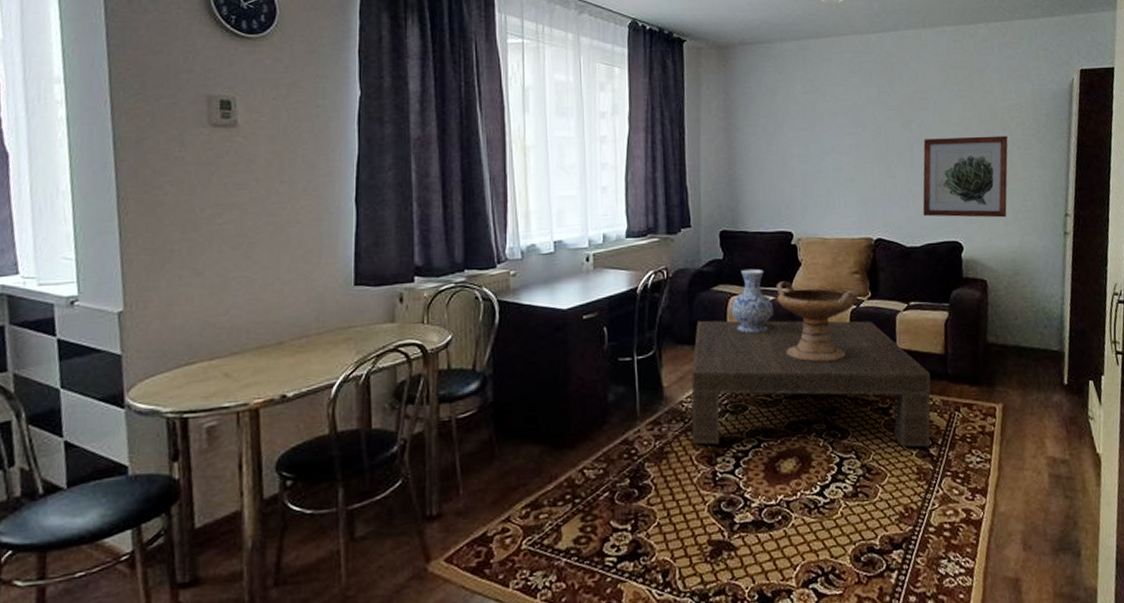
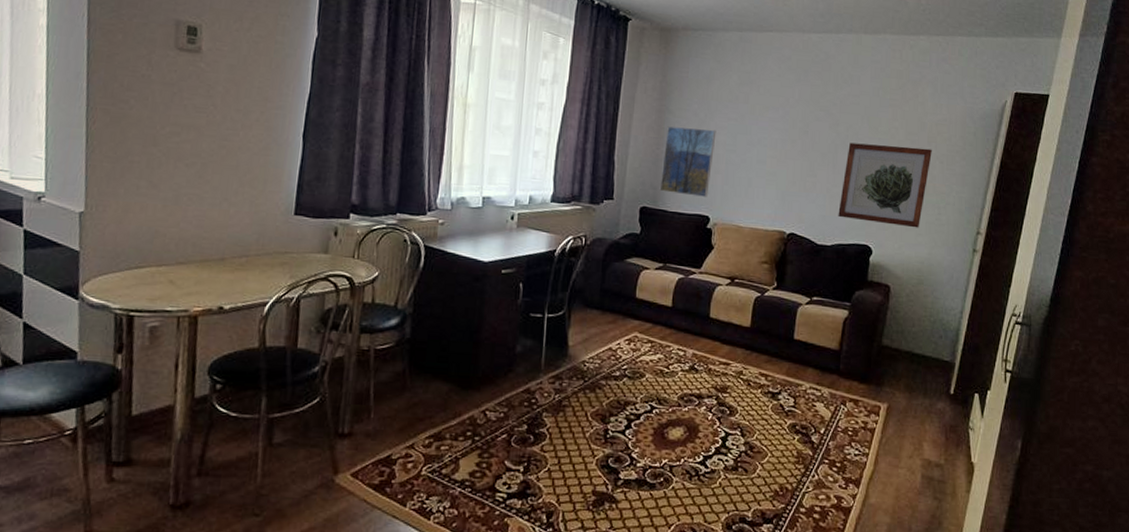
coffee table: present [691,320,931,448] -> none [589,288,823,434]
vase: present [731,268,774,333] -> none [641,246,682,307]
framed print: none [737,142,788,213] -> present [659,126,717,197]
decorative bowl: present [776,281,859,363] -> none [686,261,765,344]

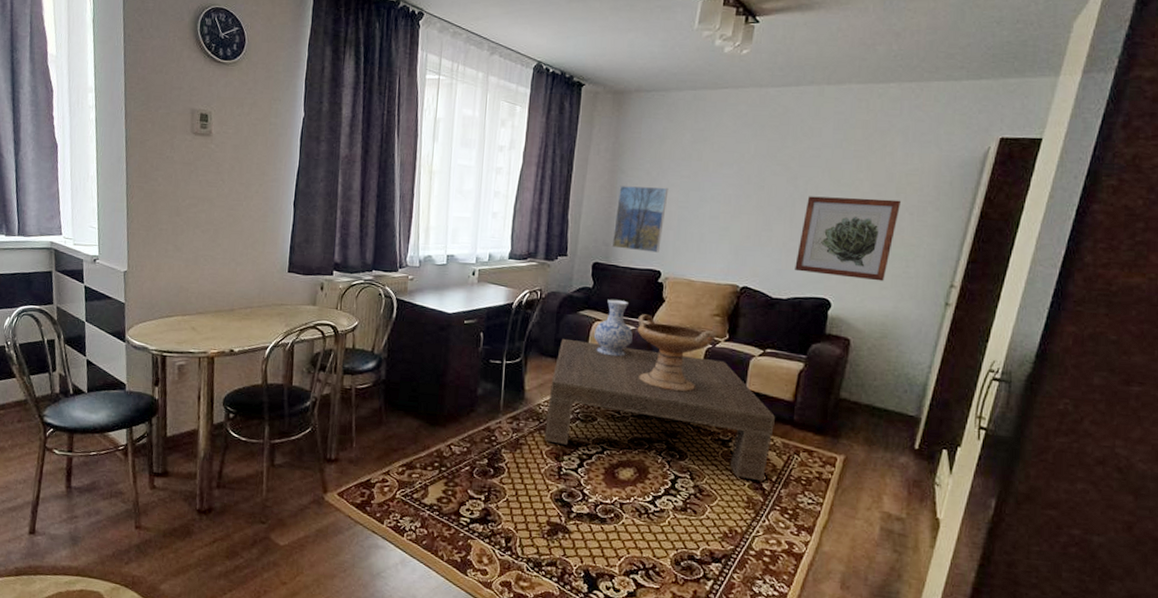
coffee table: none [589,288,823,434] -> present [544,338,776,482]
vase: none [641,246,682,307] -> present [593,299,633,357]
decorative bowl: none [686,261,765,344] -> present [637,314,716,392]

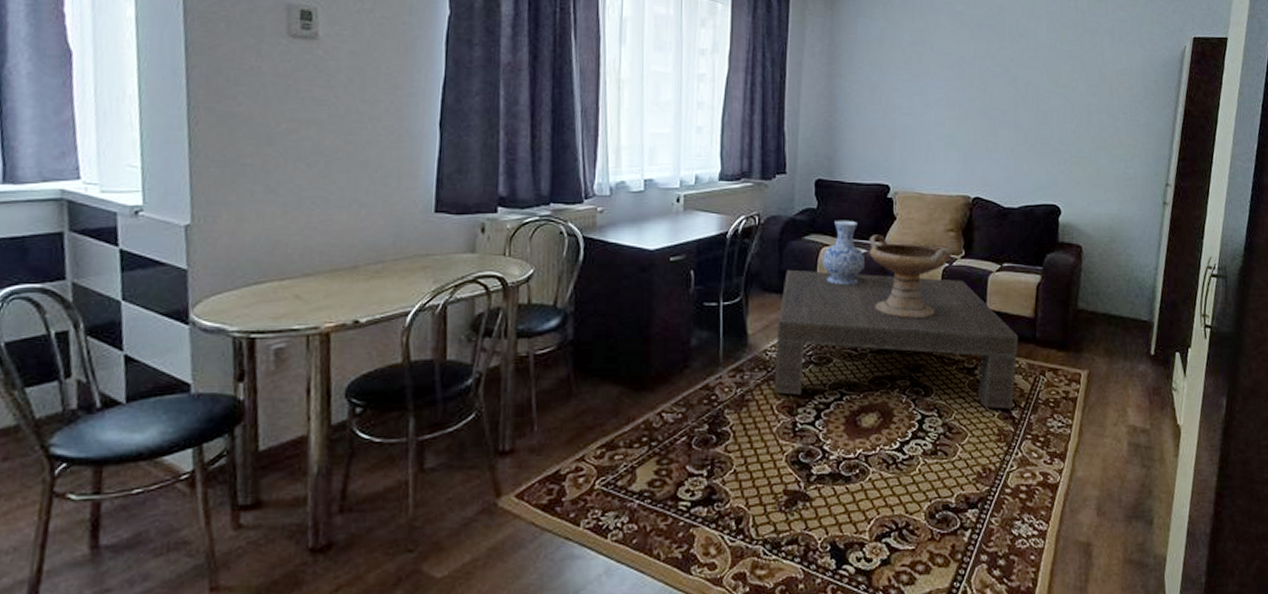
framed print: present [611,186,669,253] -> none [834,92,891,165]
wall art: present [795,196,901,282] -> none [1023,98,1115,184]

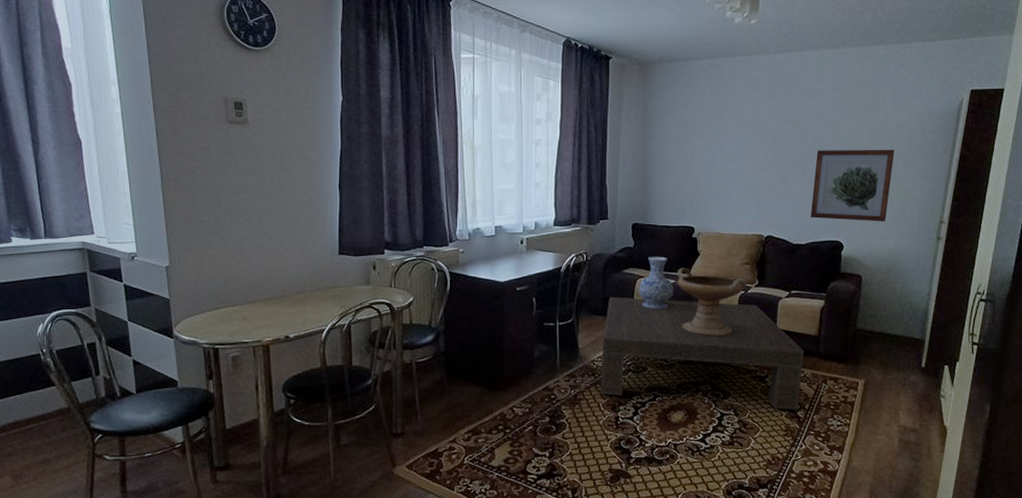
wall art: none [1023,98,1115,184] -> present [810,149,895,222]

